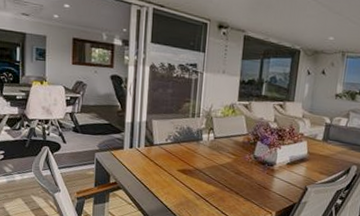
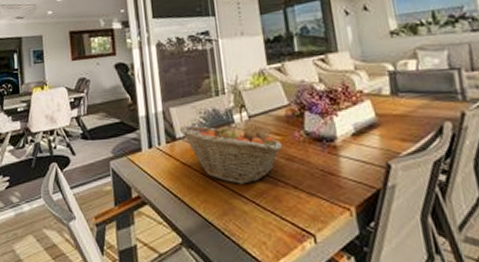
fruit basket: none [157,135,235,186] -> present [179,123,283,184]

